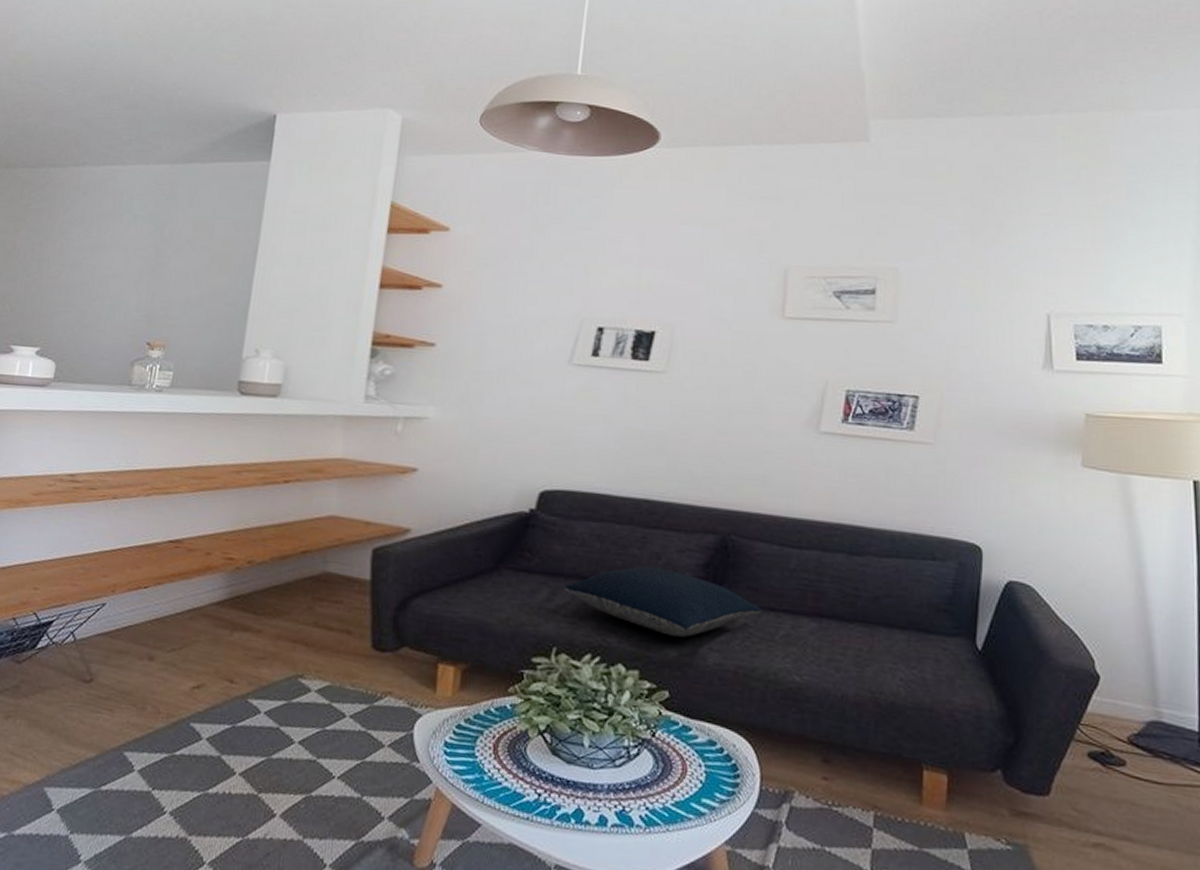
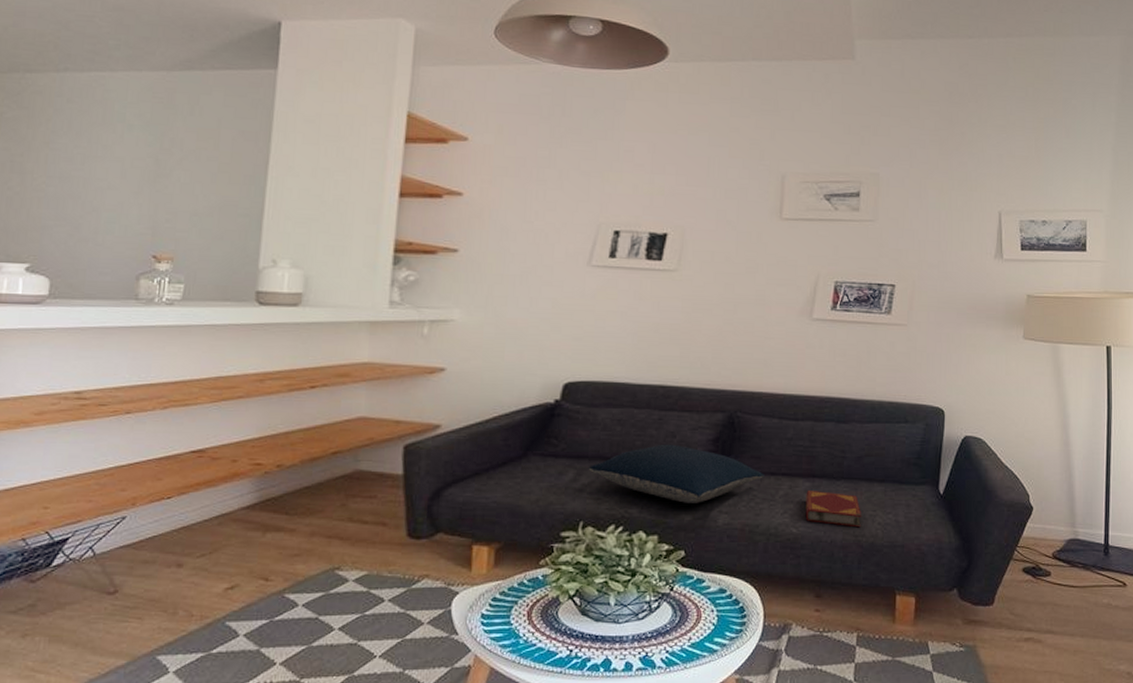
hardback book: none [811,633,880,683] -> present [805,491,862,528]

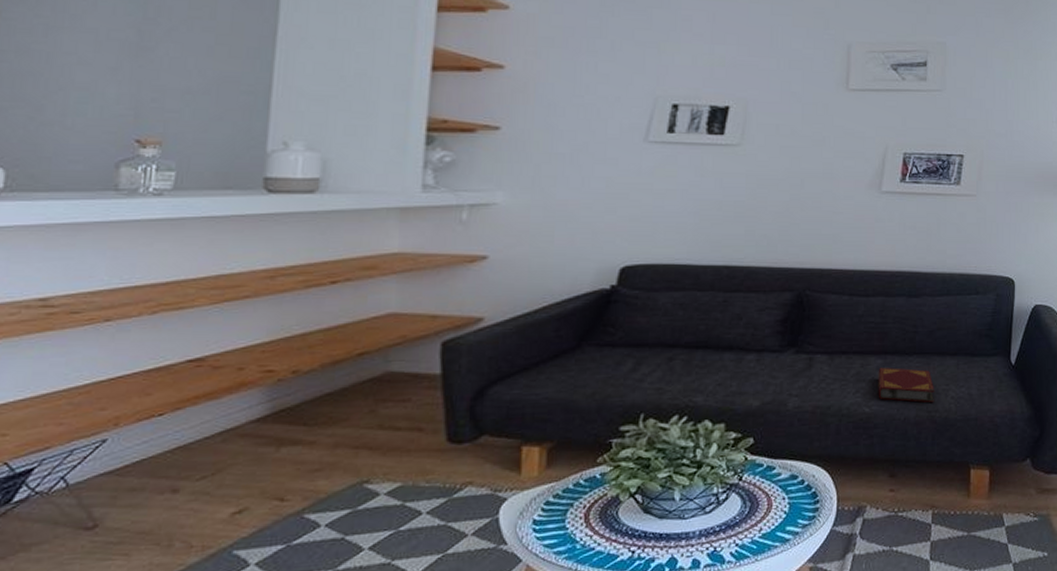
pillow: present [588,444,764,503] -> none [648,327,835,388]

